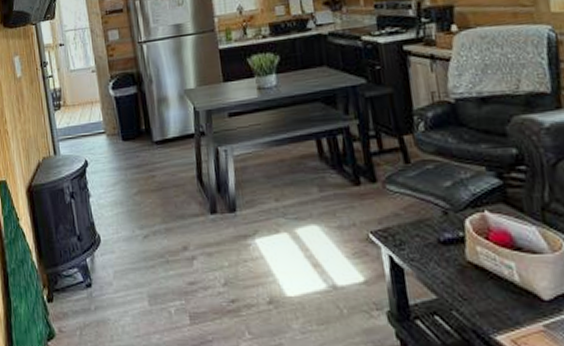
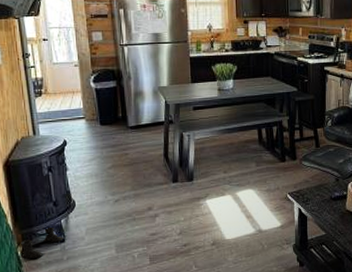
boots: none [46,265,90,307] -> present [21,225,63,260]

